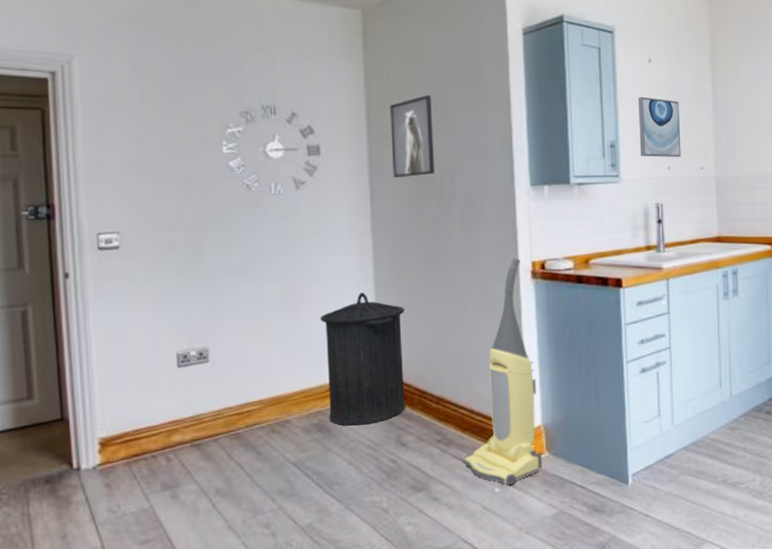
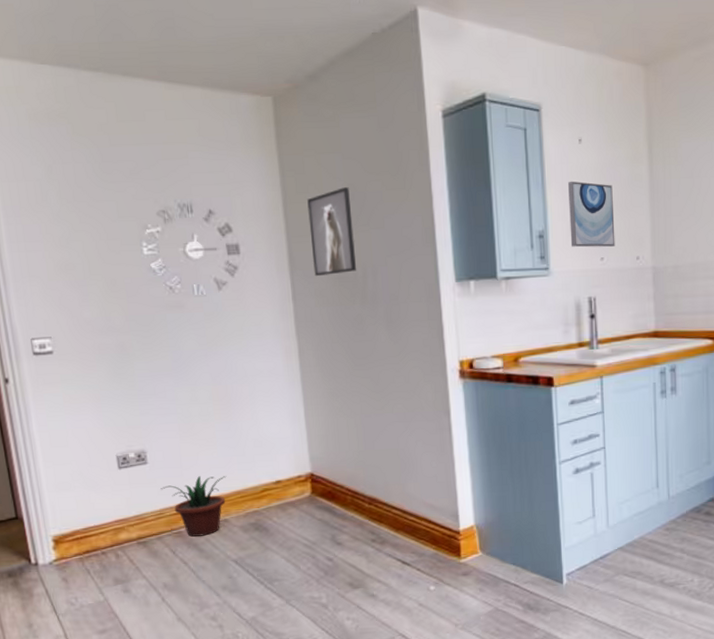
potted plant: none [221,375,292,438] -> present [160,476,227,537]
trash can: present [320,293,406,426] -> none [250,394,340,525]
vacuum cleaner: present [463,257,542,486] -> none [398,357,476,584]

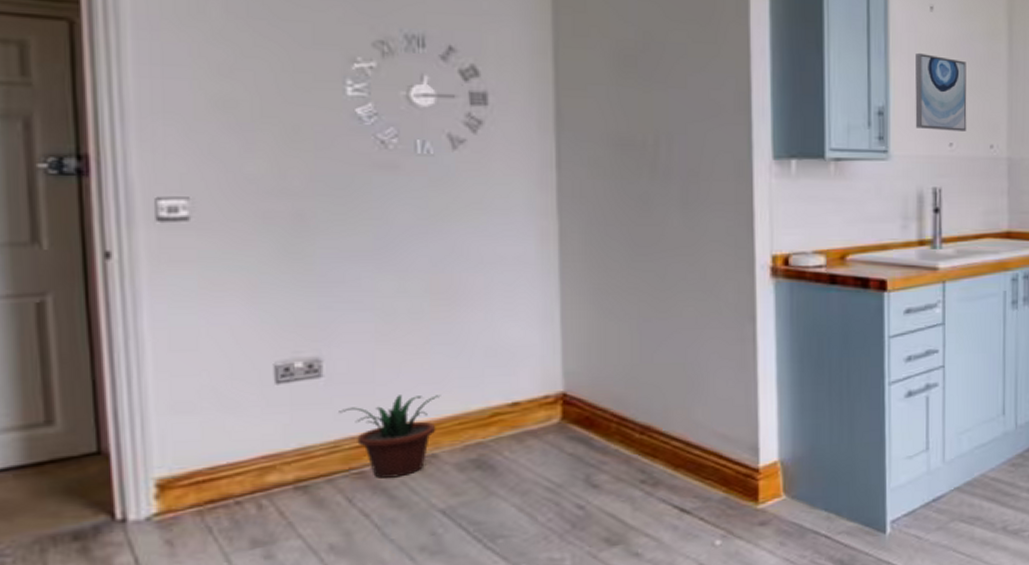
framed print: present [307,187,357,277] -> none [587,34,647,141]

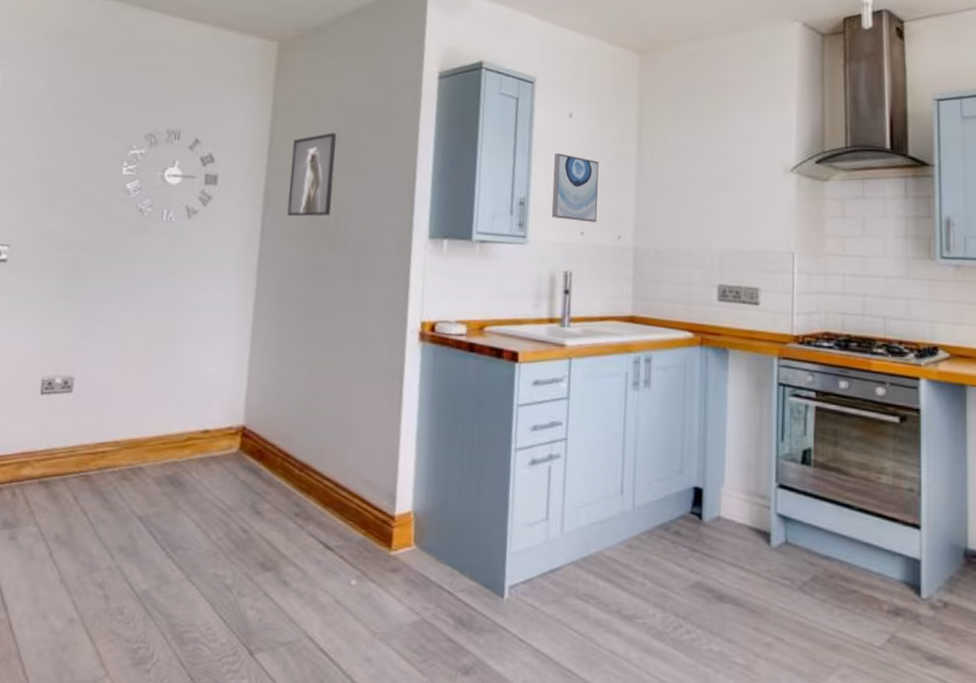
potted plant: present [339,395,441,478] -> none [79,413,153,484]
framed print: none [587,34,647,141] -> present [287,133,337,217]

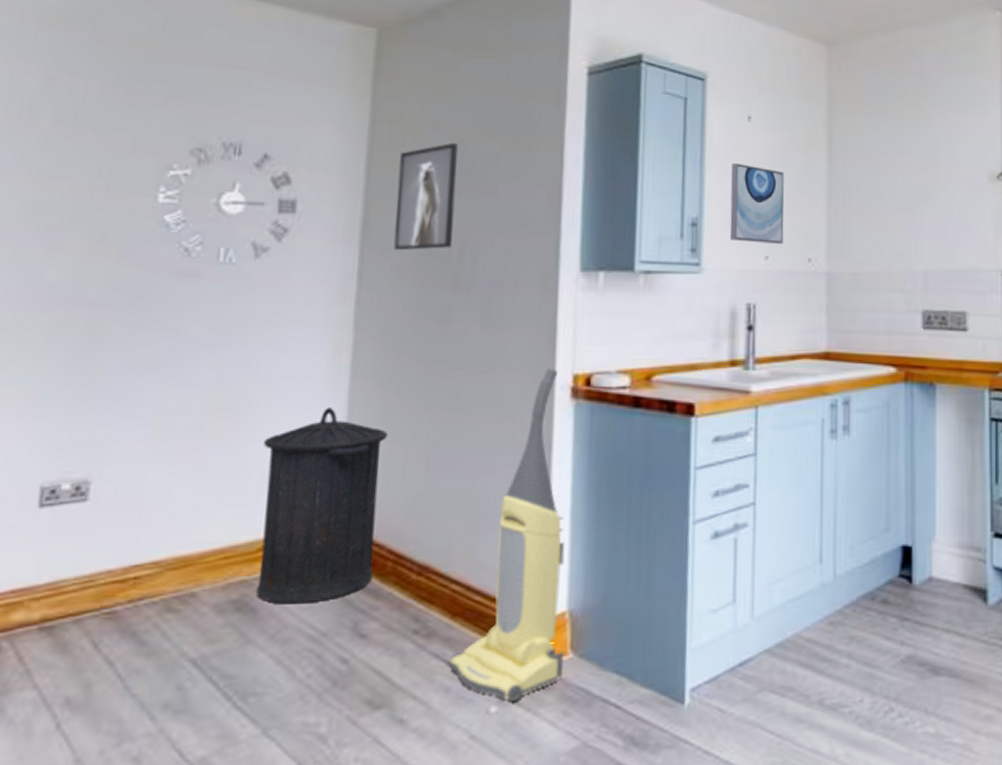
trash can: none [184,335,280,484] -> present [256,408,388,605]
vacuum cleaner: none [320,315,412,579] -> present [448,368,565,703]

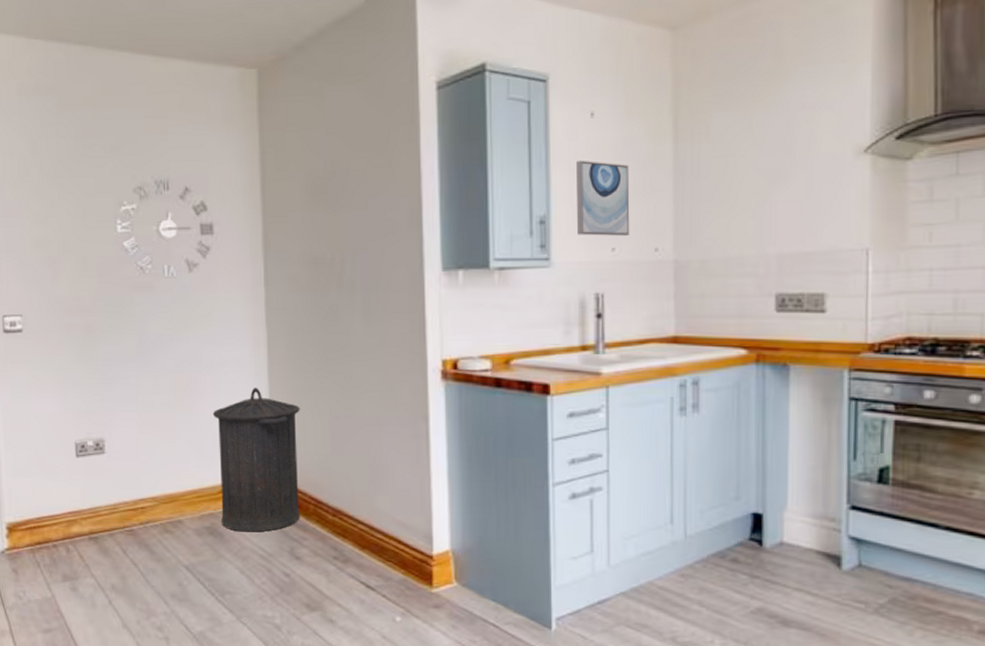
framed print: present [393,143,458,251] -> none [286,165,335,261]
vacuum cleaner: present [448,368,565,703] -> none [362,354,449,615]

